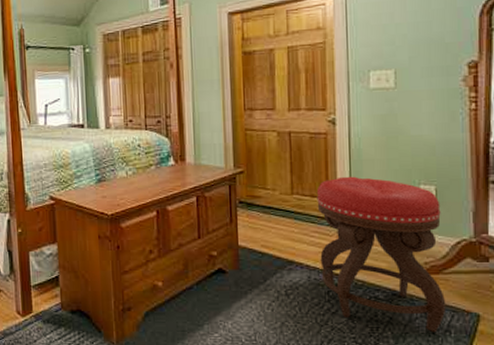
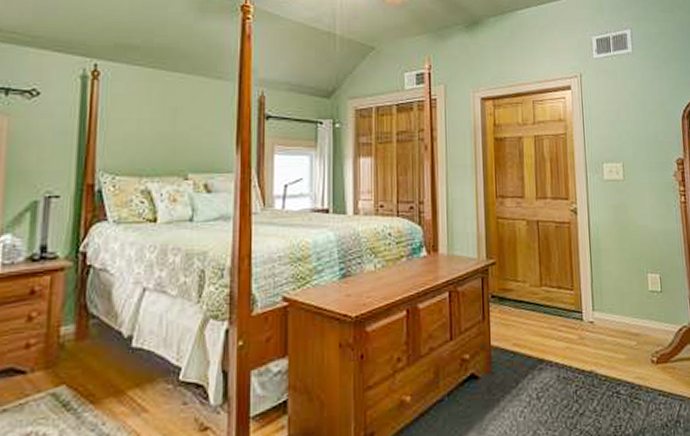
stool: present [316,176,447,333] -> none [562,266,676,425]

